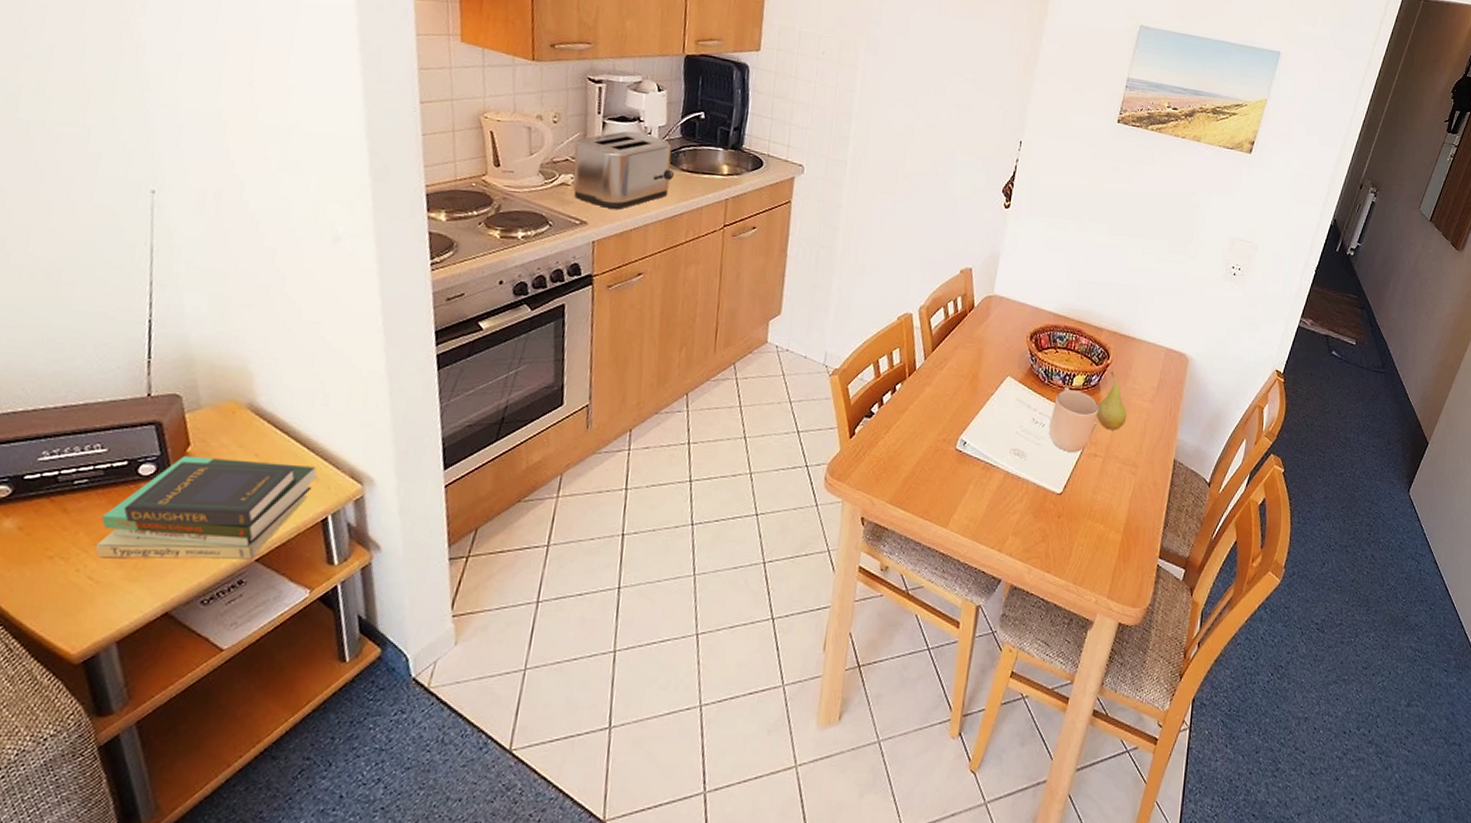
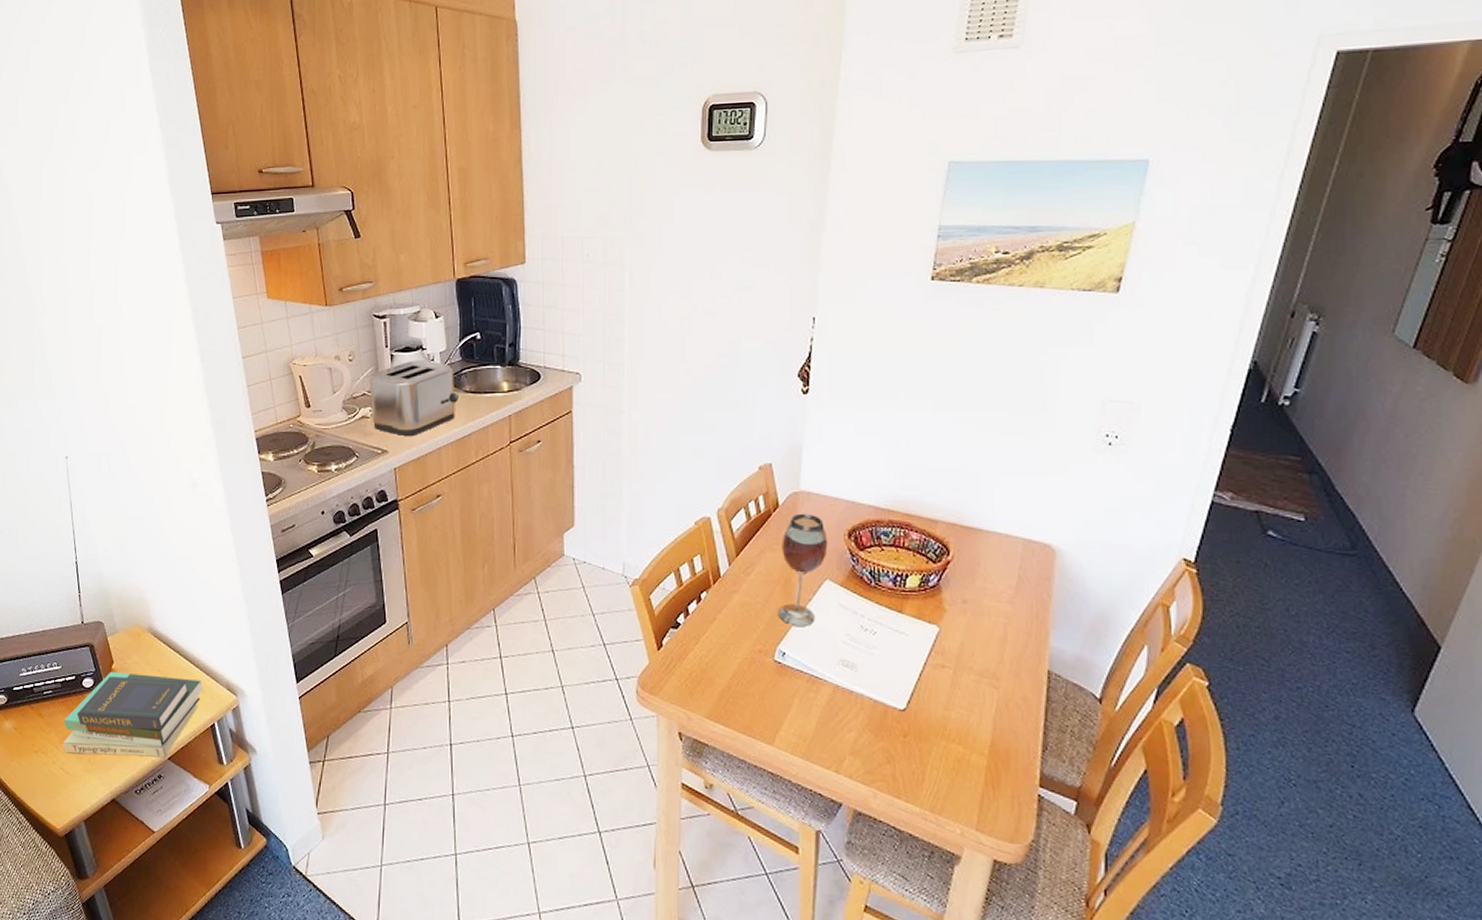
wineglass: none [963,315,1013,419] -> present [777,513,828,627]
mug: present [1048,387,1099,453] -> none [881,589,942,664]
fruit: present [1096,371,1127,431] -> none [939,568,979,637]

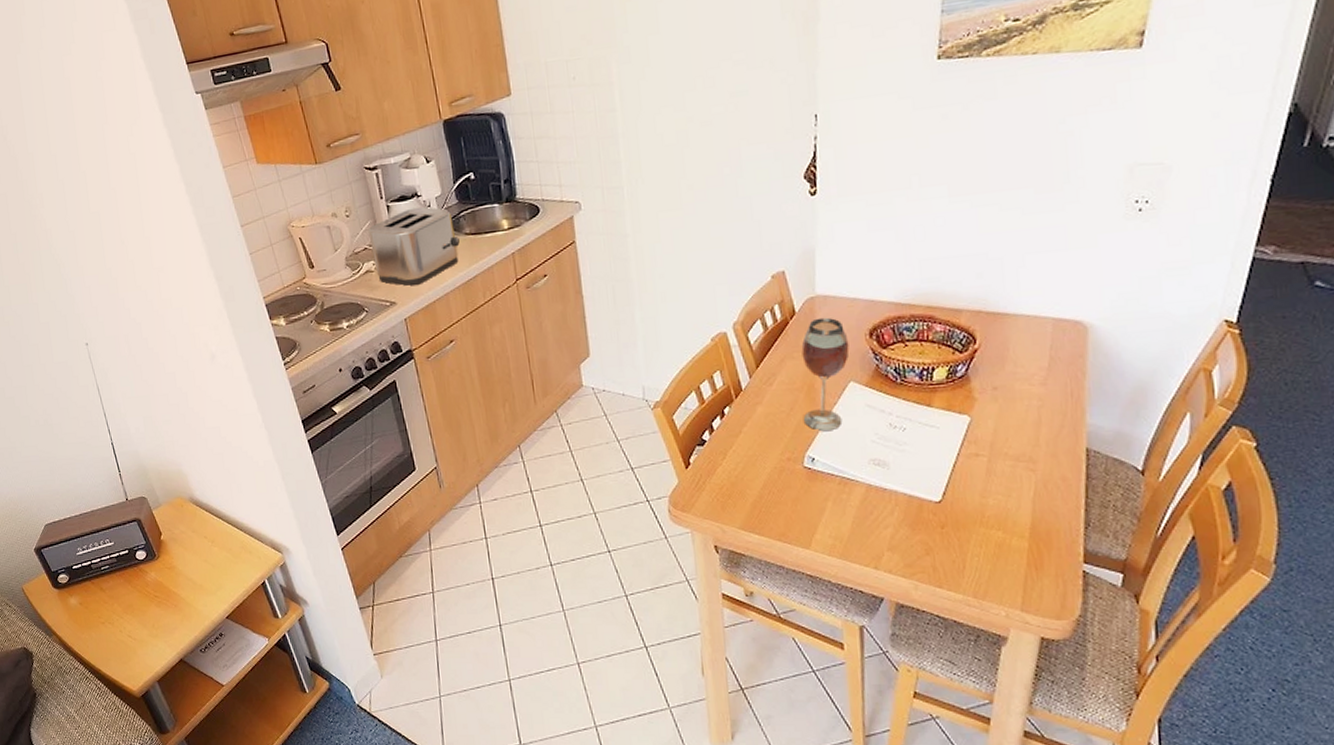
books: present [62,671,204,758] -> none [123,542,250,622]

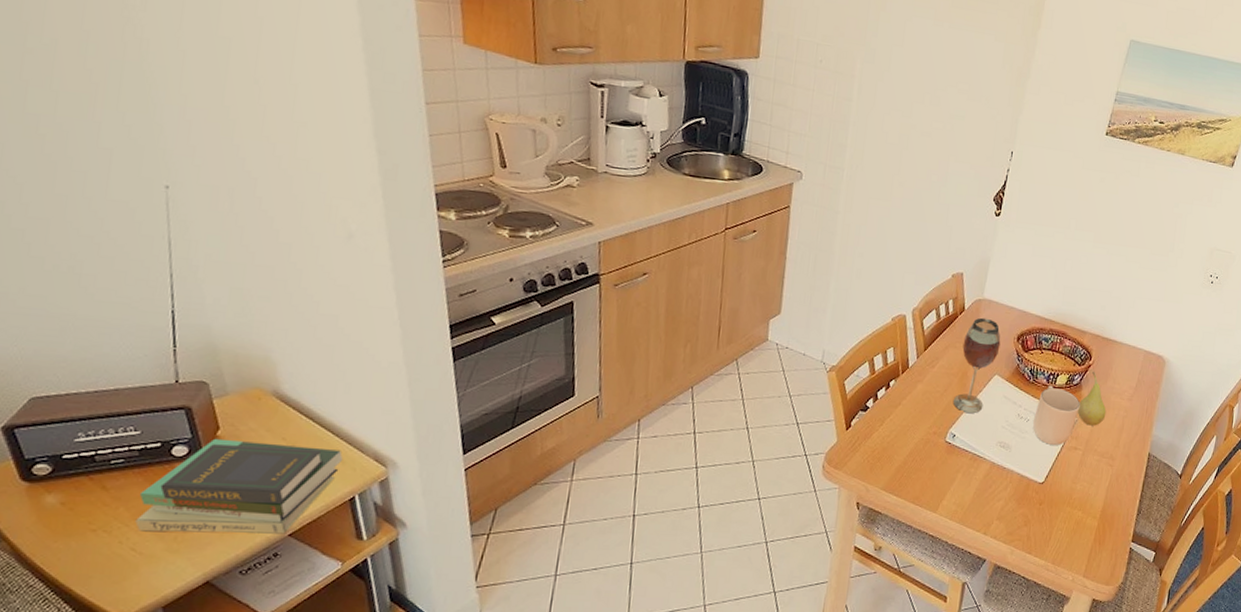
books: none [123,542,250,622] -> present [135,438,344,534]
toaster: present [368,207,460,286] -> none [578,135,676,211]
mug: none [910,383,973,456] -> present [1032,385,1081,446]
fruit: none [969,356,1012,425] -> present [1077,371,1106,426]

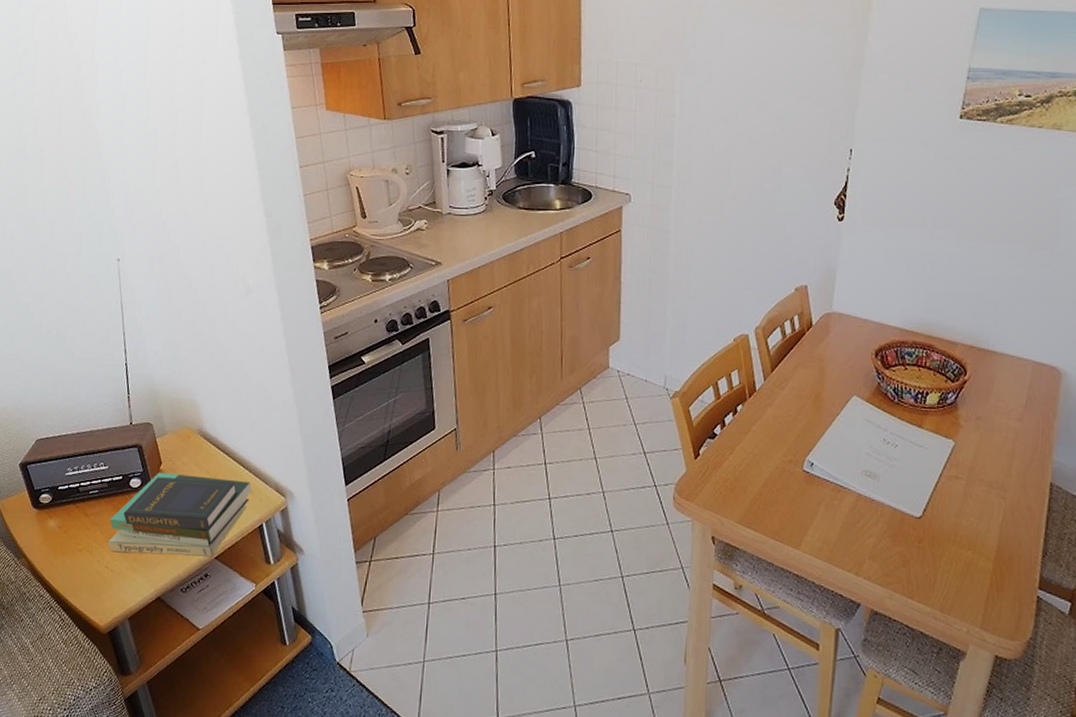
wineglass: present [953,317,1001,414] -> none [807,333,856,440]
mug: present [1032,385,1081,446] -> none [901,405,958,475]
fruit: present [1077,371,1106,426] -> none [954,387,991,451]

